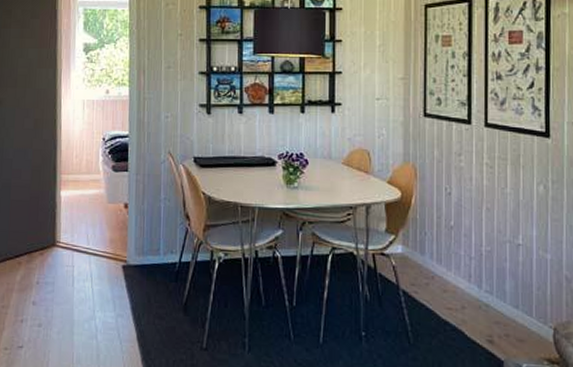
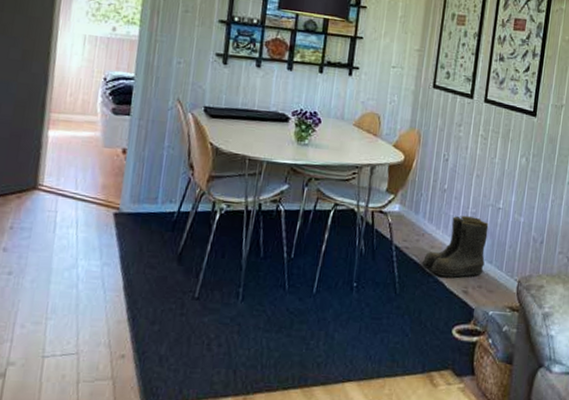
boots: none [435,255,509,325] -> present [421,216,489,278]

